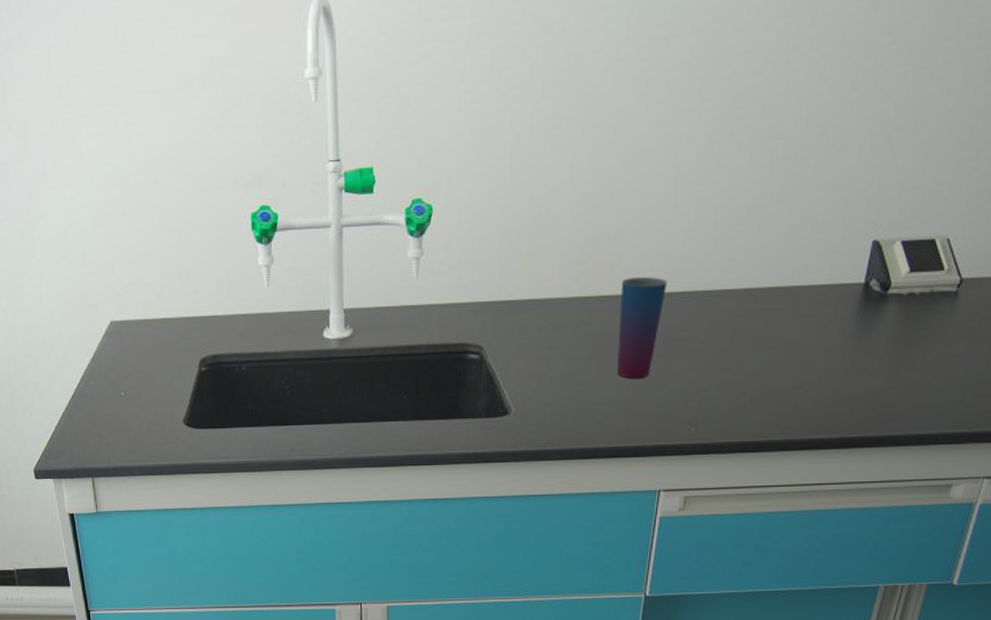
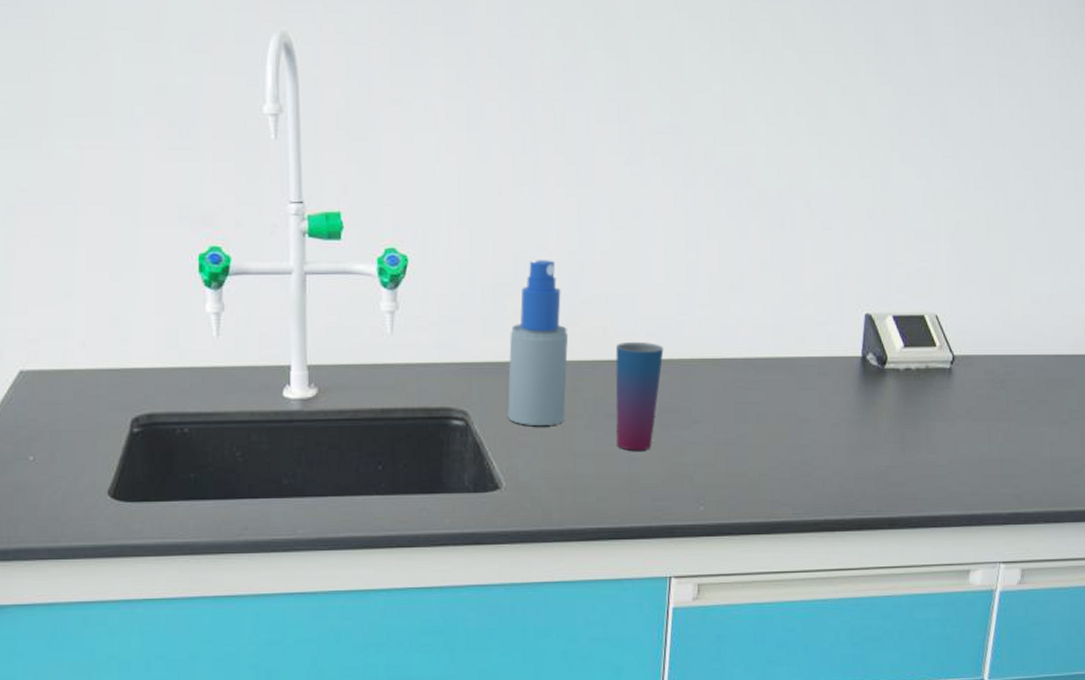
spray bottle: none [518,202,578,357] -> present [507,260,569,425]

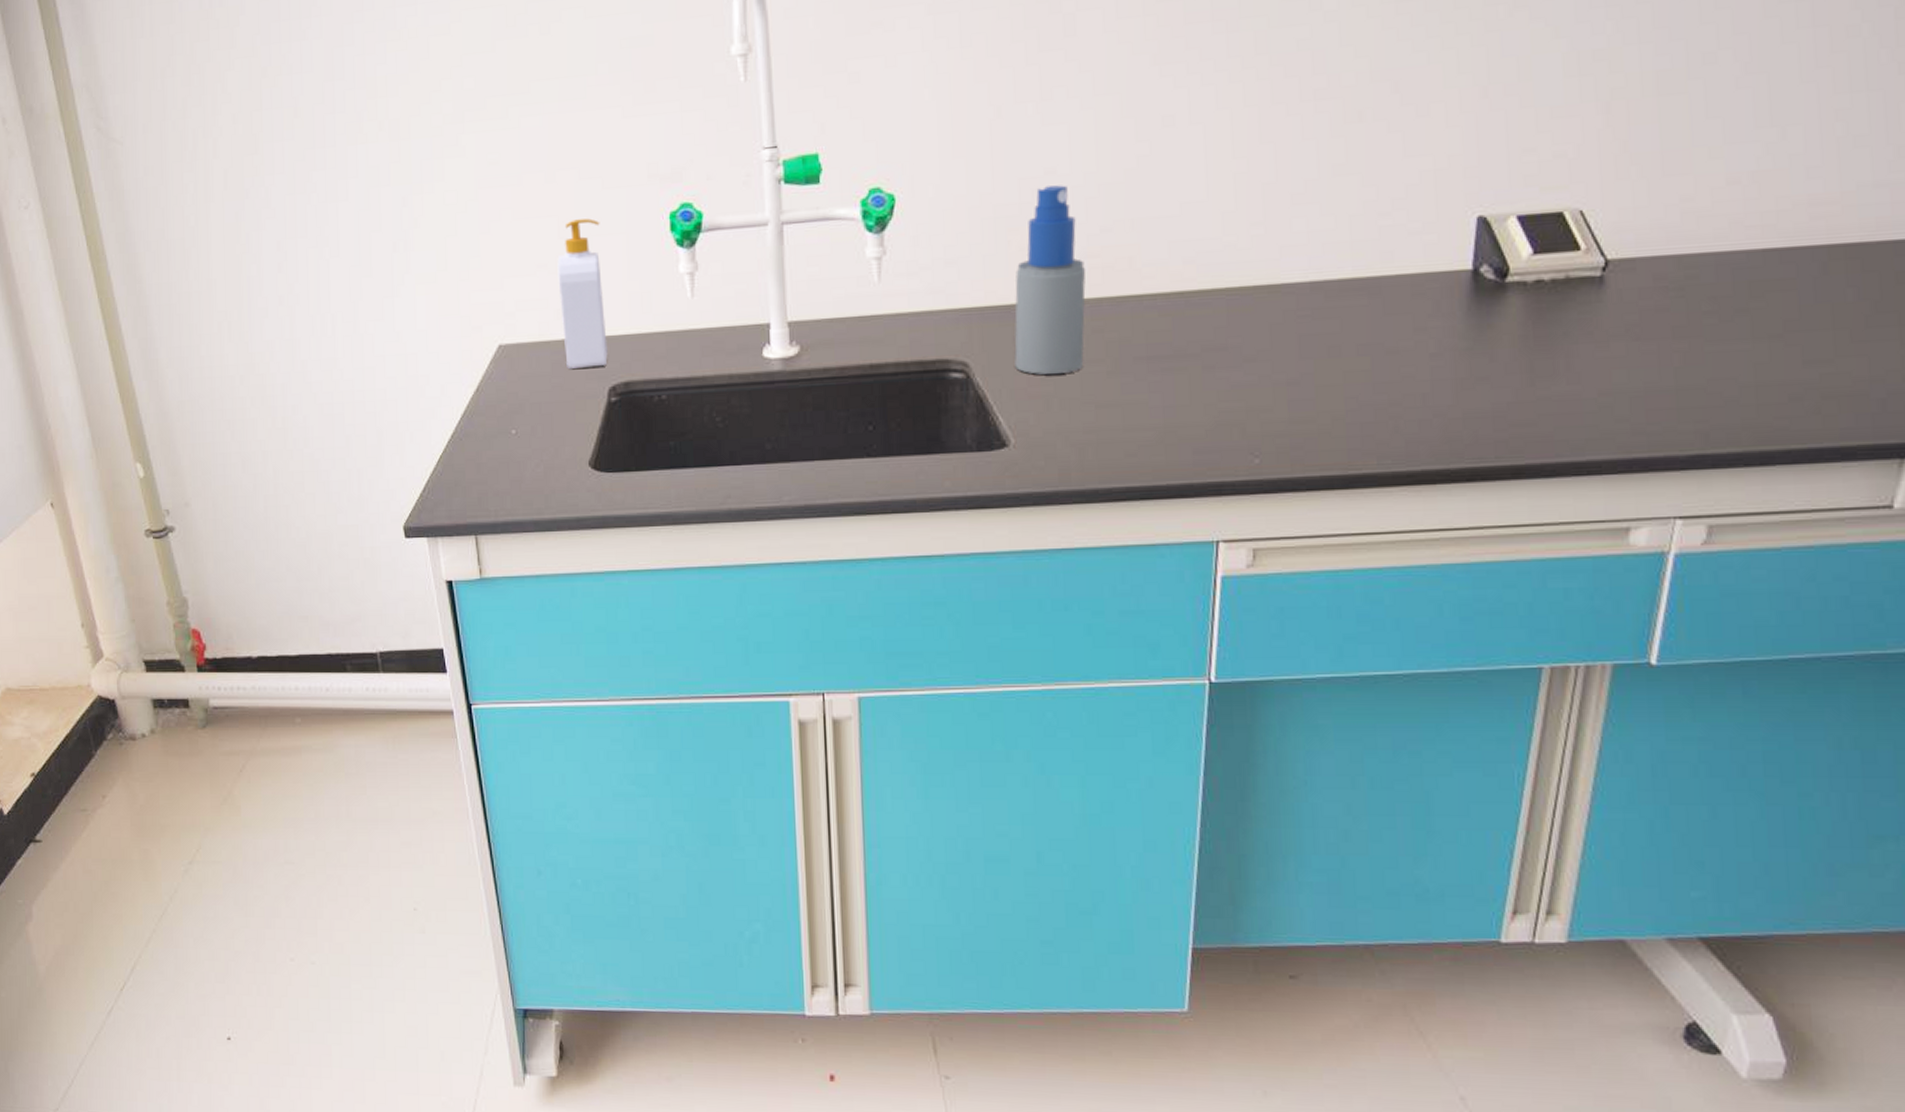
soap bottle: none [84,253,132,398] -> present [557,218,608,369]
cup: present [615,341,664,451] -> none [1144,270,1206,398]

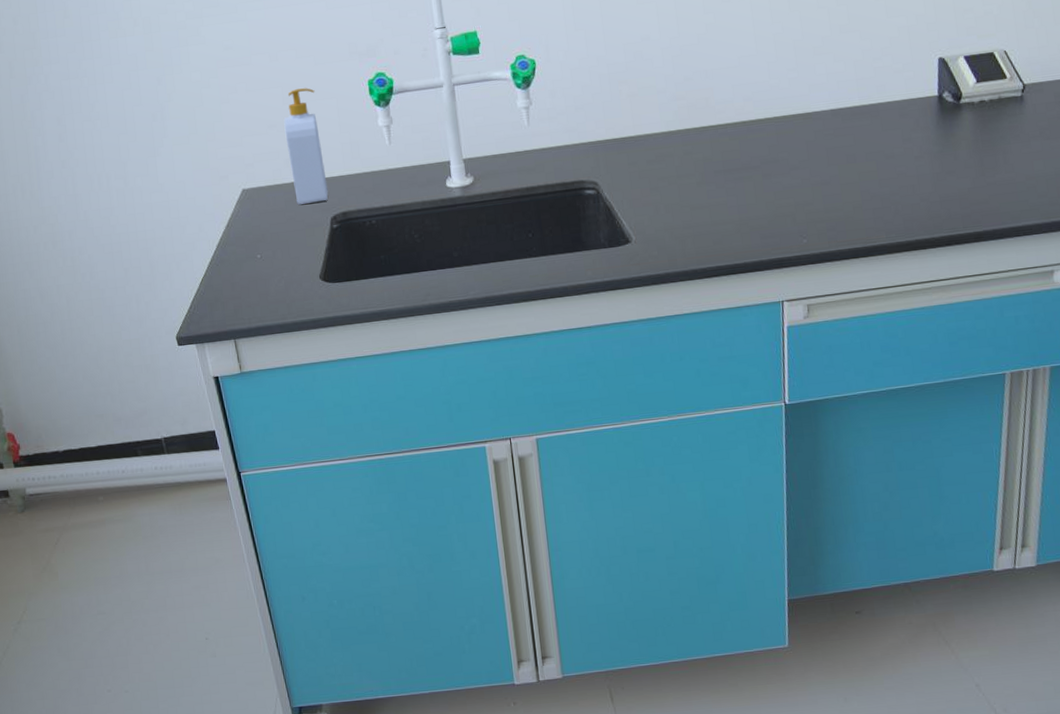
spray bottle: present [1014,185,1086,375] -> none [626,47,680,188]

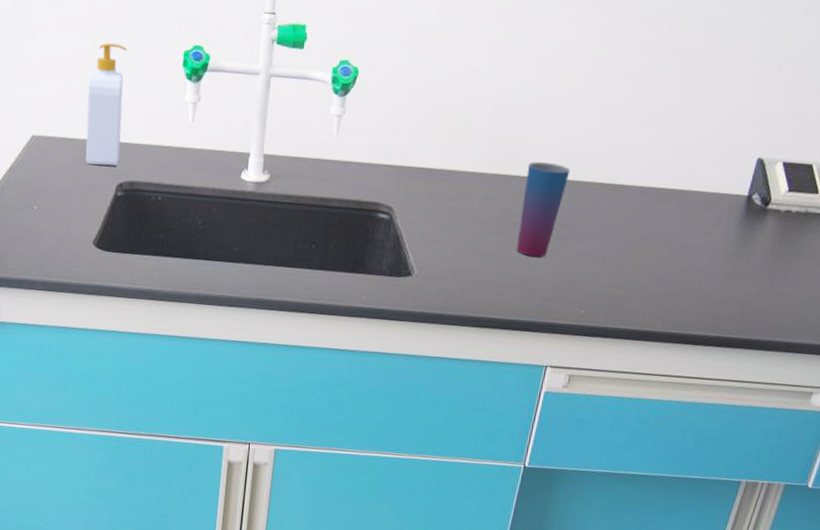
cup: none [717,106,760,199] -> present [517,161,571,257]

